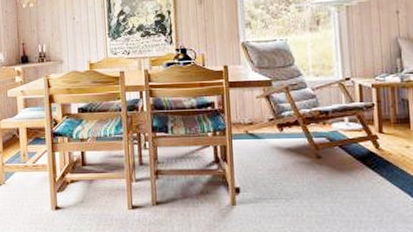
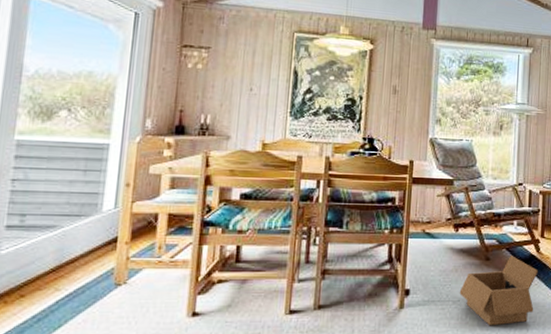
box: none [291,153,380,224] -> present [459,256,538,326]

